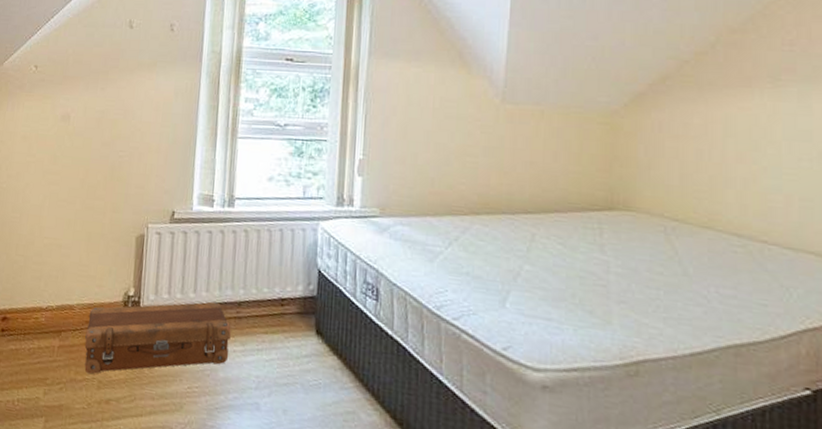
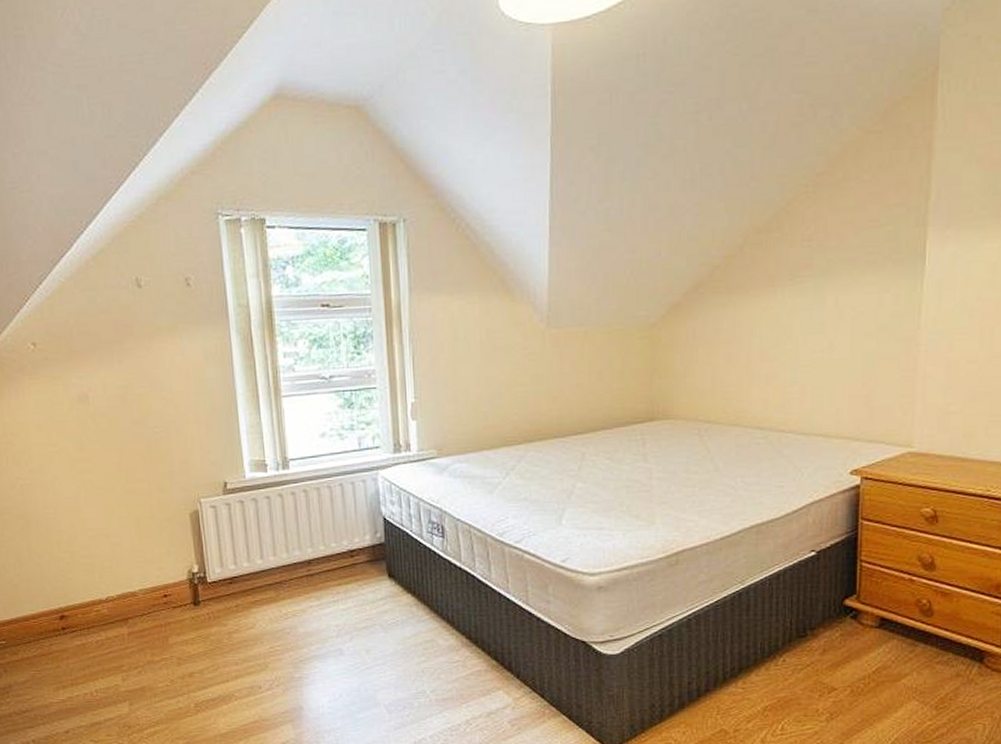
suitcase: present [84,301,231,374] -> none [154,564,305,652]

